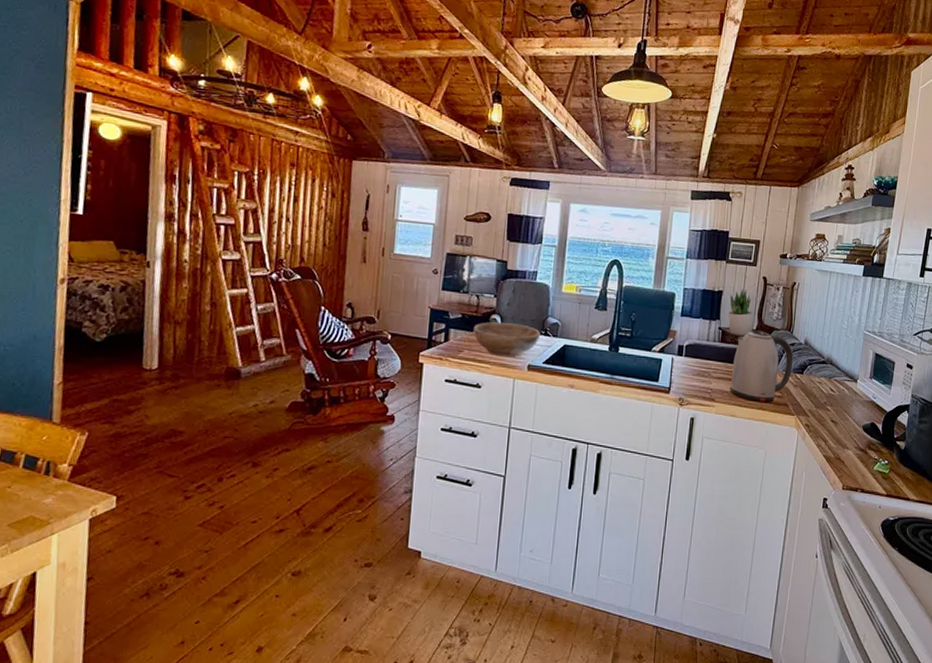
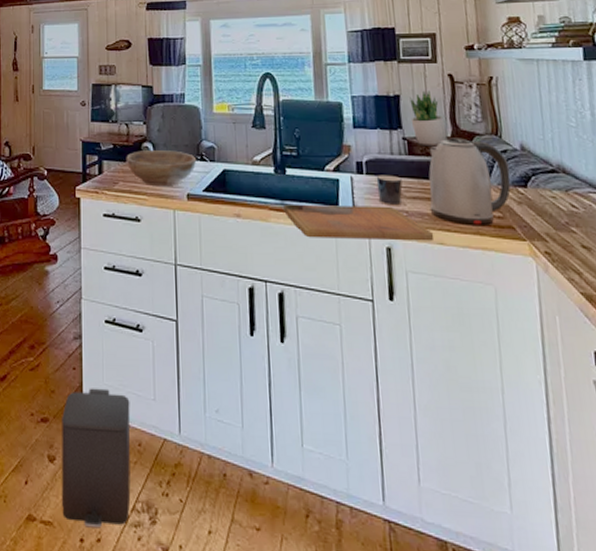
pedal bin: none [379,535,453,652] -> present [62,388,131,528]
cutting board: none [612,378,729,414] -> present [283,204,435,242]
mug: none [691,357,712,385] -> present [376,175,403,207]

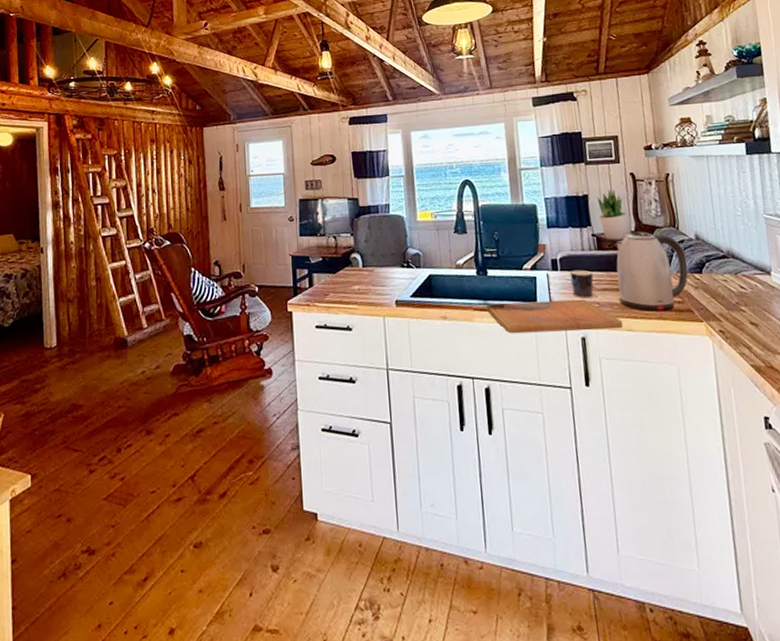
pedal bin: present [62,388,131,528] -> none [283,495,354,631]
bowl: present [126,150,197,187] -> none [335,259,404,295]

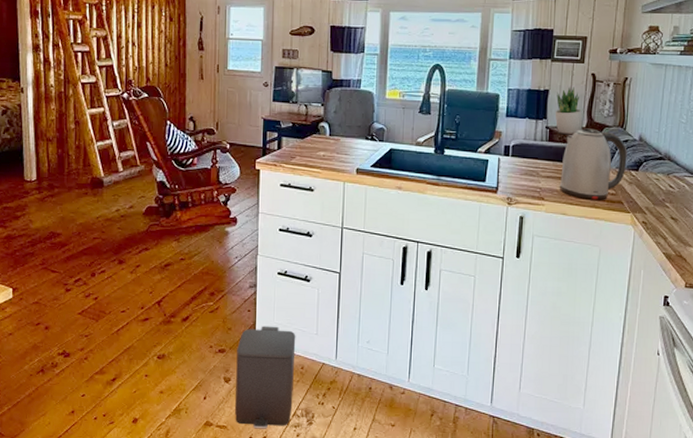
pedal bin: none [283,495,354,631] -> present [235,326,296,429]
cutting board: present [486,299,624,334] -> none [439,179,559,212]
mug: present [569,269,594,300] -> none [519,157,540,184]

